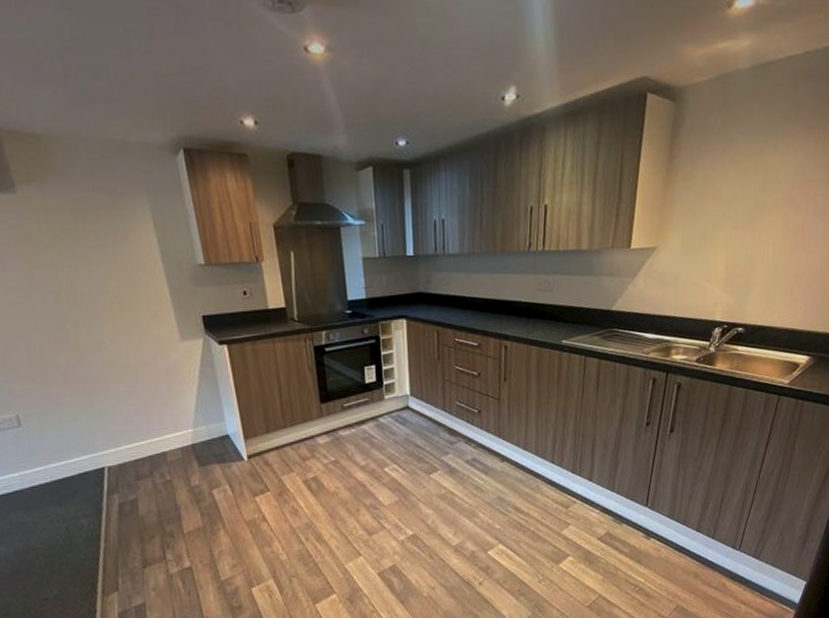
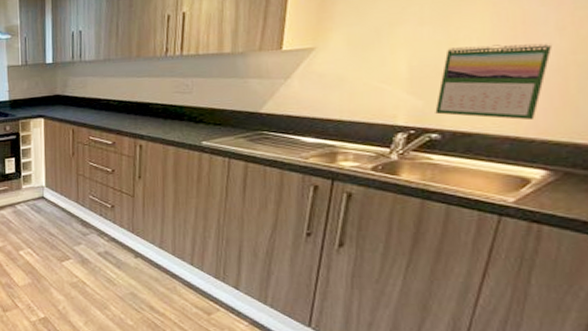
calendar: none [742,249,818,315] -> present [435,43,552,121]

